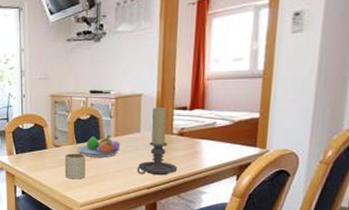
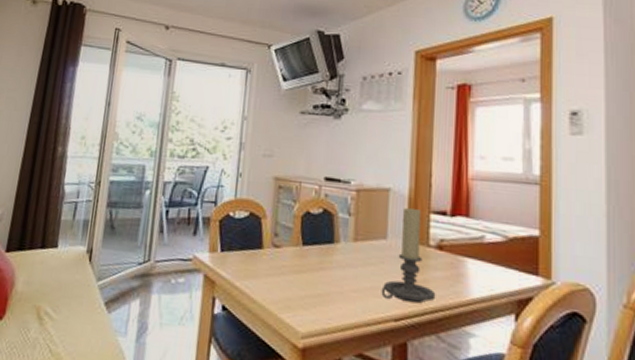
mug: present [64,153,86,179] -> none [283,258,314,297]
fruit bowl: present [76,135,121,157] -> none [302,238,361,269]

